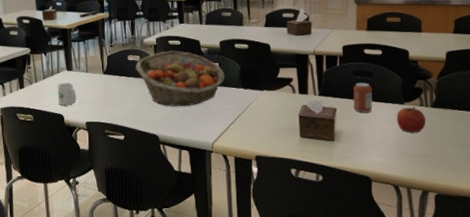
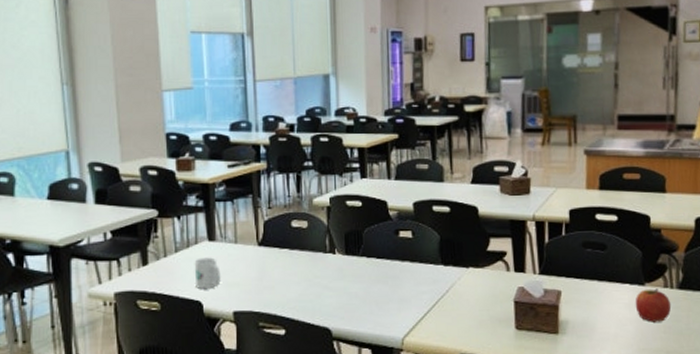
fruit basket: present [136,50,226,107] -> none [302,214,421,290]
can: present [353,82,373,113] -> none [582,257,606,297]

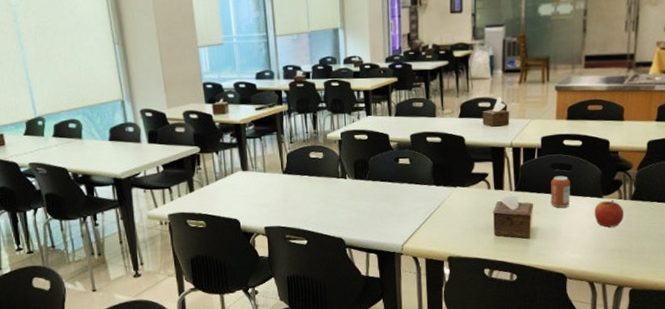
mug: present [194,257,221,290] -> none [231,184,254,210]
can: none [582,257,606,297] -> present [550,176,571,208]

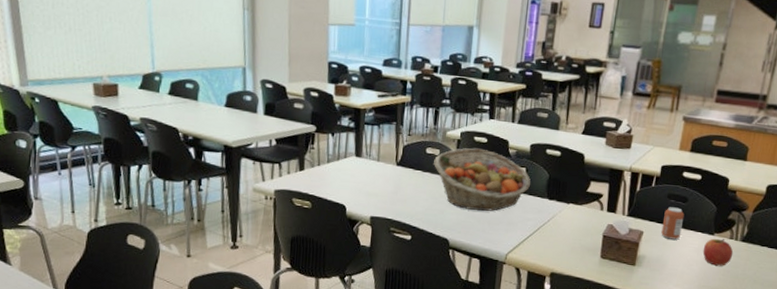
fruit basket: none [319,145,417,207] -> present [434,148,531,212]

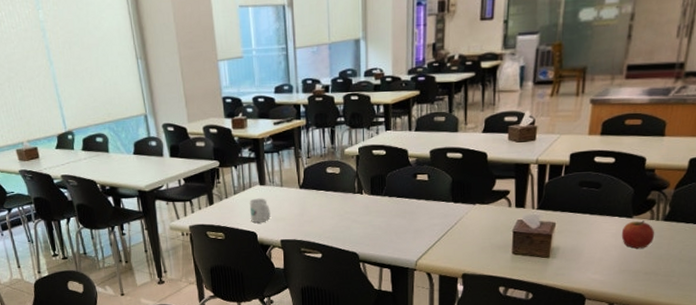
mug: none [341,169,363,196] -> present [249,198,270,224]
fruit basket: present [434,148,531,212] -> none [335,161,435,223]
can: present [661,207,685,240] -> none [575,194,599,228]

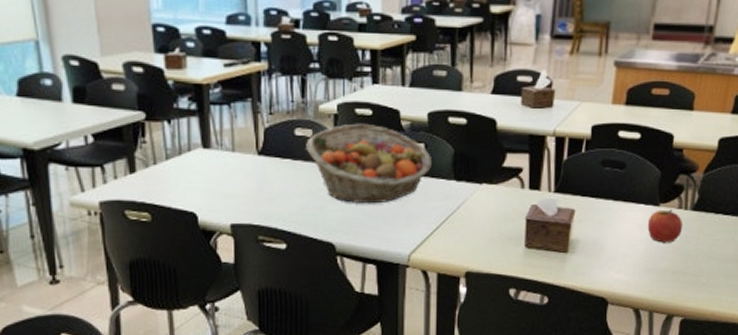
mug: present [249,198,270,224] -> none [187,166,217,201]
fruit basket: none [335,161,435,223] -> present [306,123,433,204]

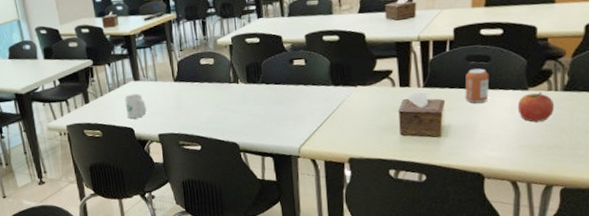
mug: none [187,166,217,201] -> present [124,93,147,119]
fruit basket: present [306,123,433,204] -> none [210,49,313,111]
can: none [596,176,623,216] -> present [465,68,489,104]

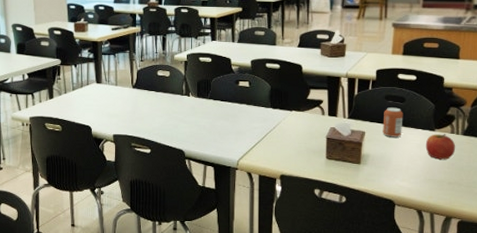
mug: present [124,93,147,119] -> none [86,95,105,118]

